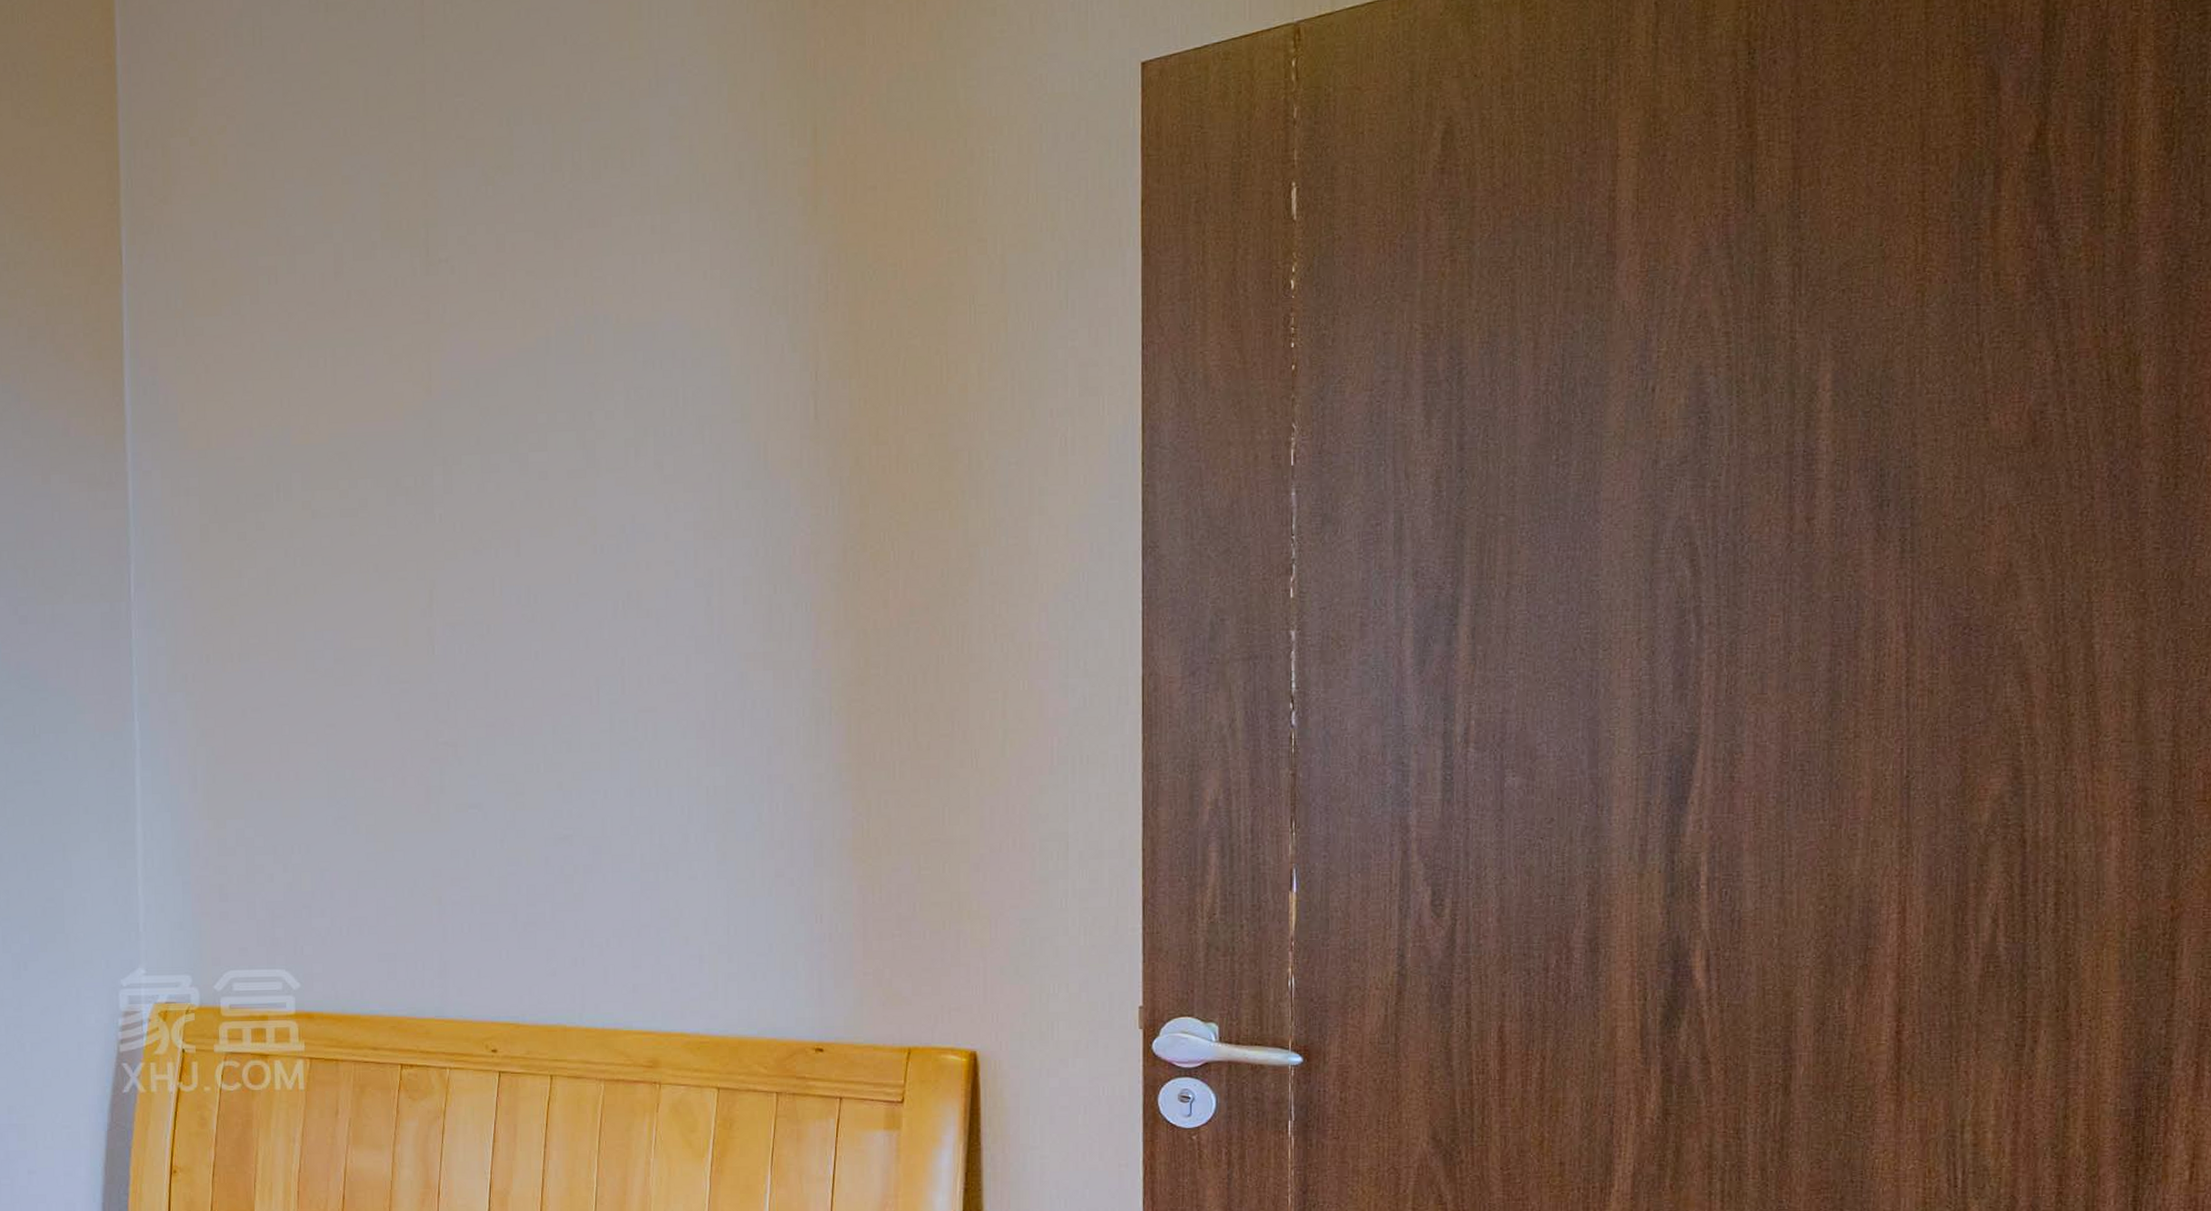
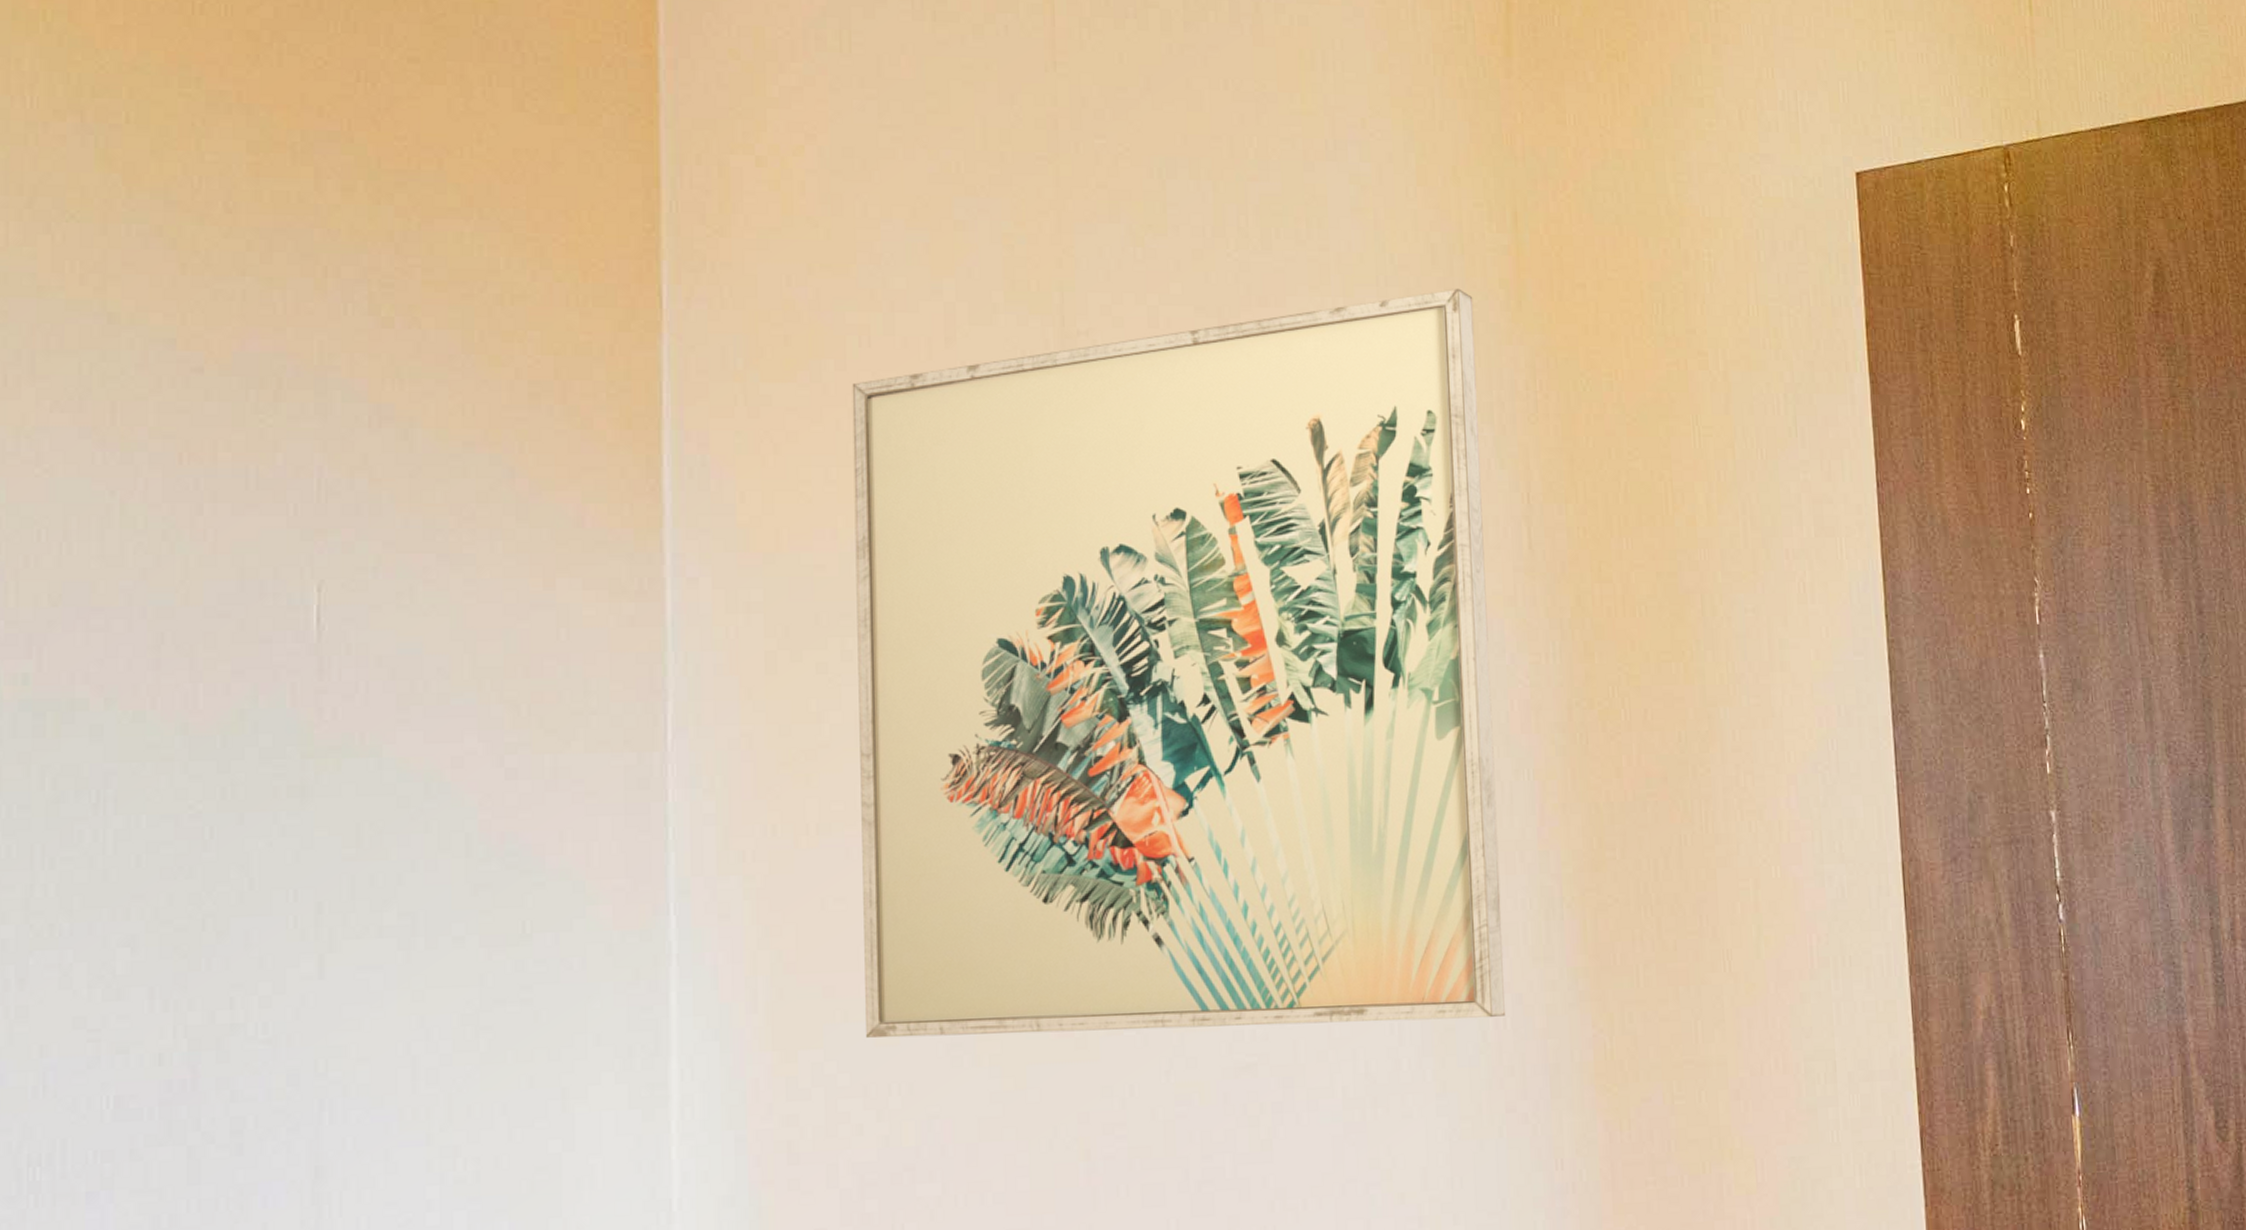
wall art: none [263,199,779,812] -> present [852,288,1506,1038]

